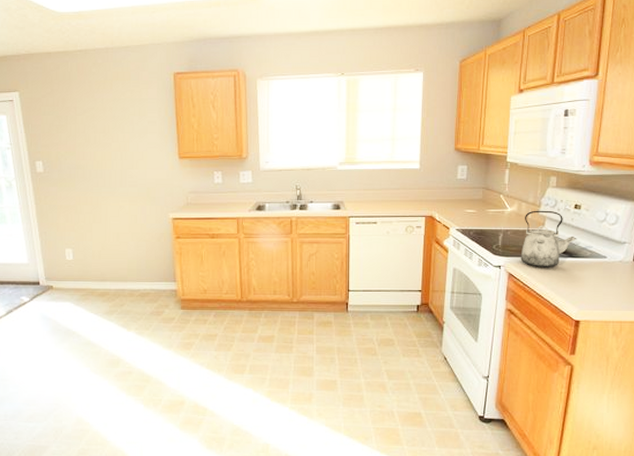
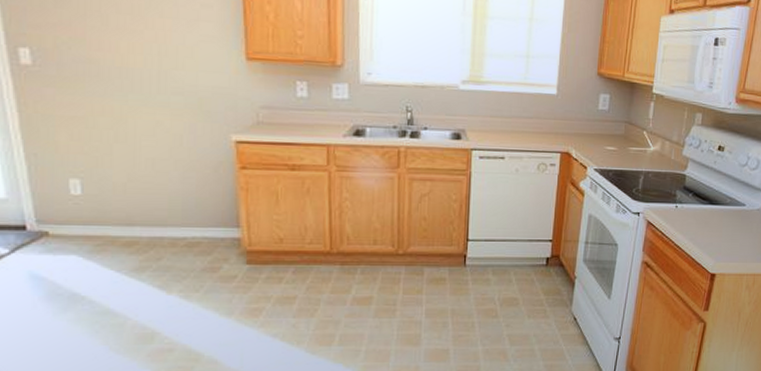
kettle: present [520,210,577,267] -> none [660,150,718,215]

